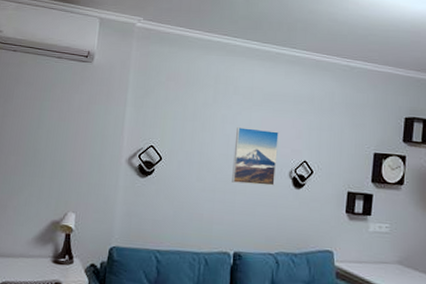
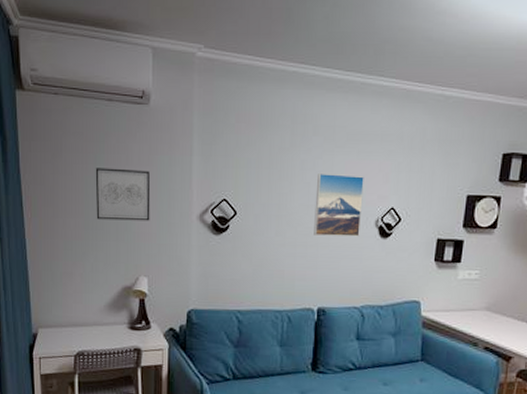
wall art: none [35,113,87,162] -> present [95,168,151,221]

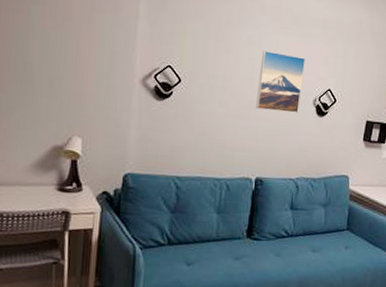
wall art: present [95,168,151,221] -> none [26,18,91,81]

